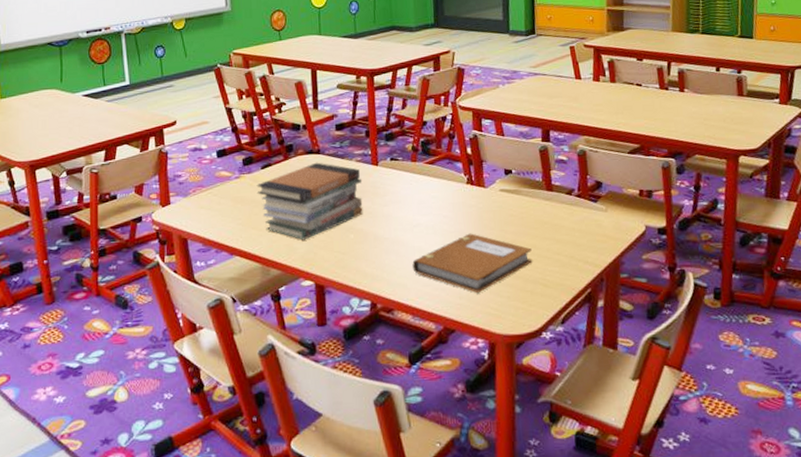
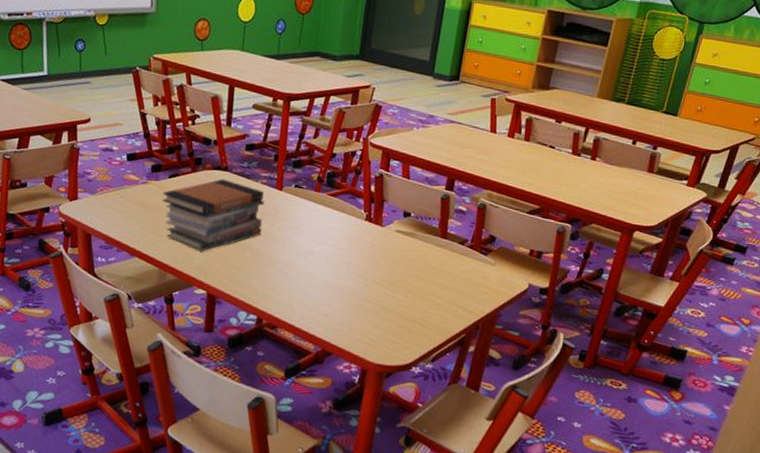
notebook: present [412,233,533,294] -> none [301,267,416,324]

